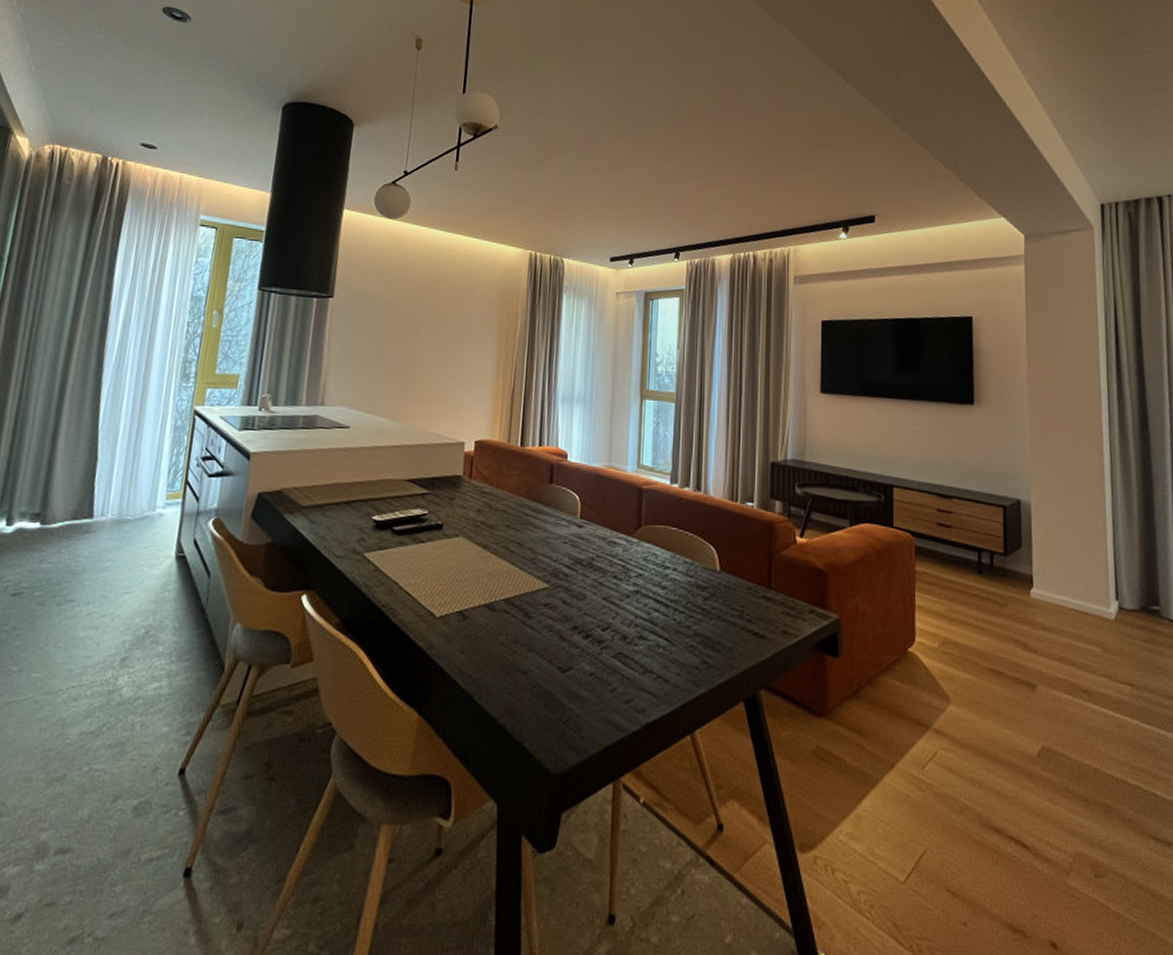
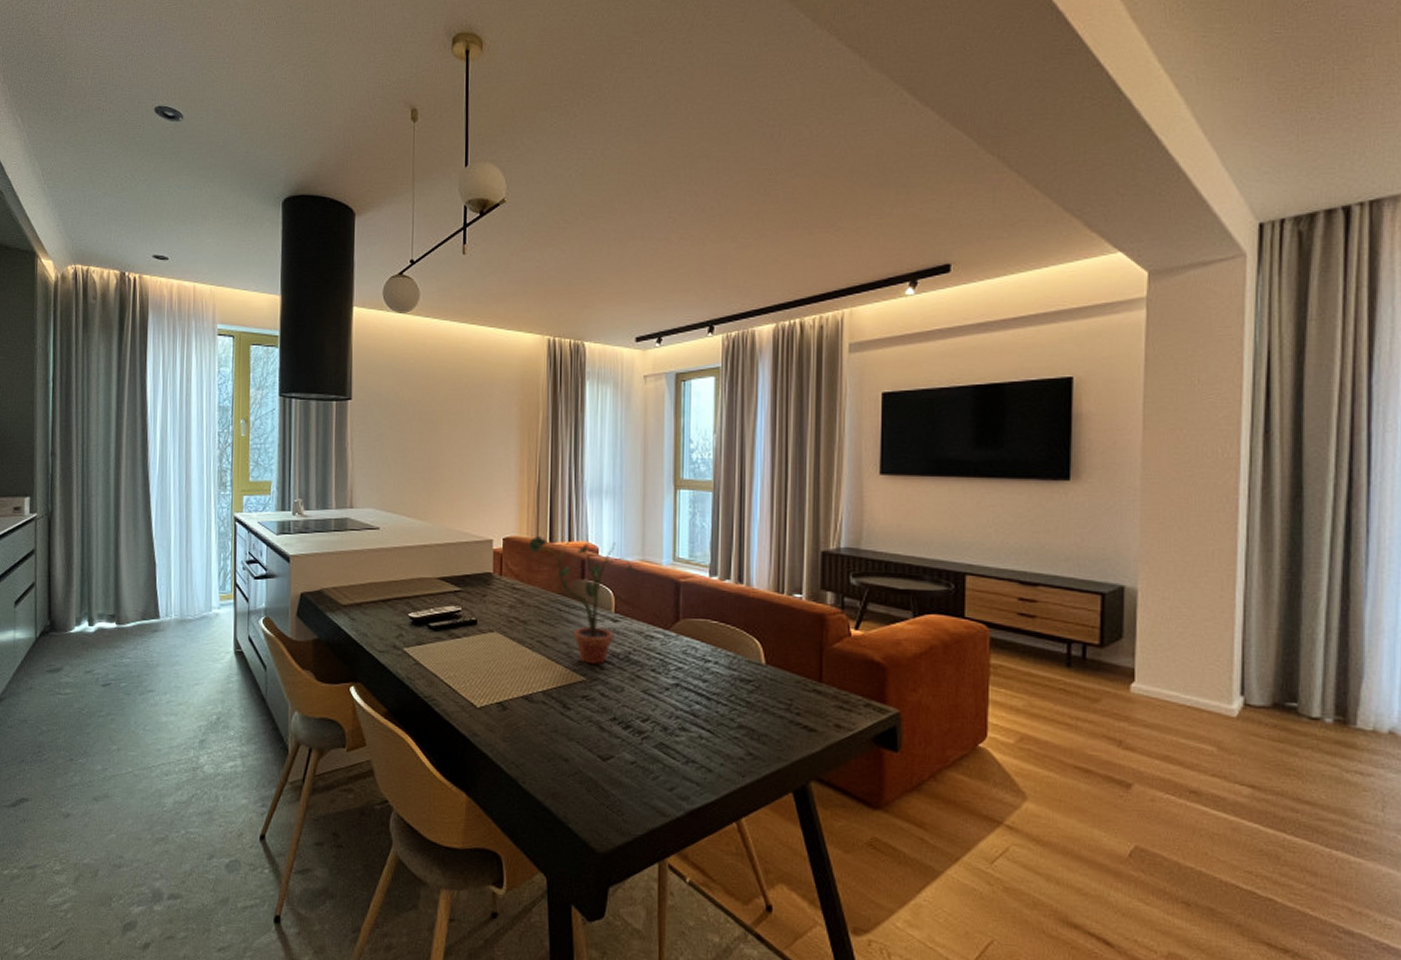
potted plant: none [499,440,599,570] -> present [528,536,632,664]

